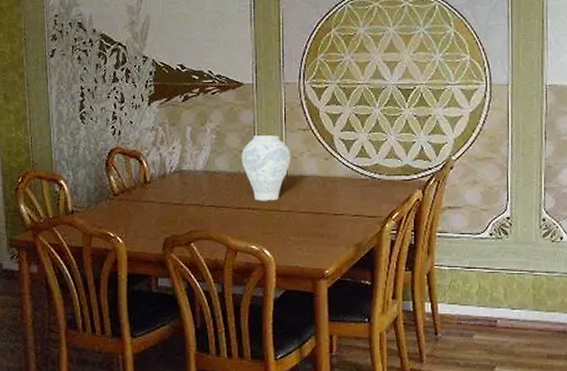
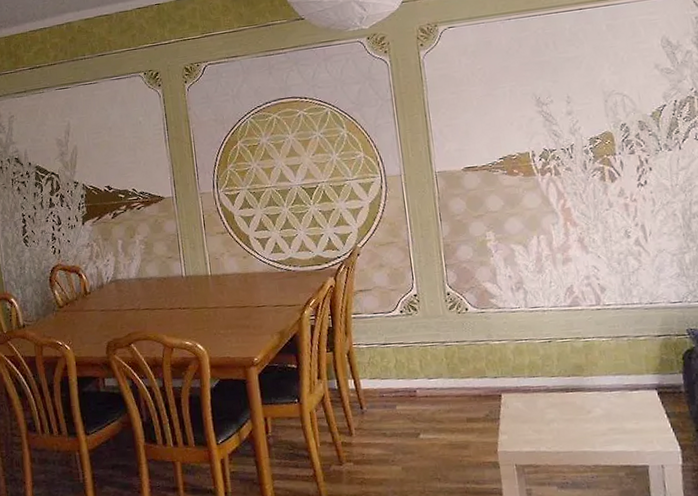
vase: present [241,135,291,201] -> none [168,240,213,301]

